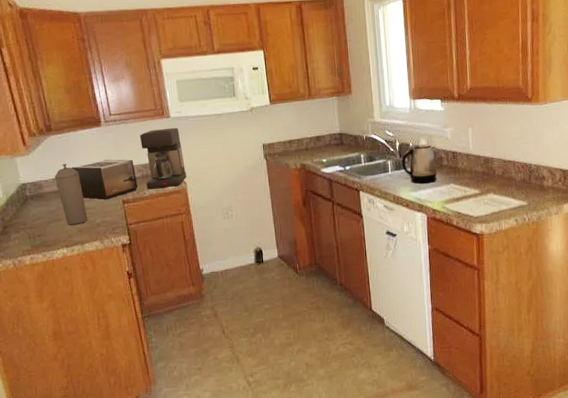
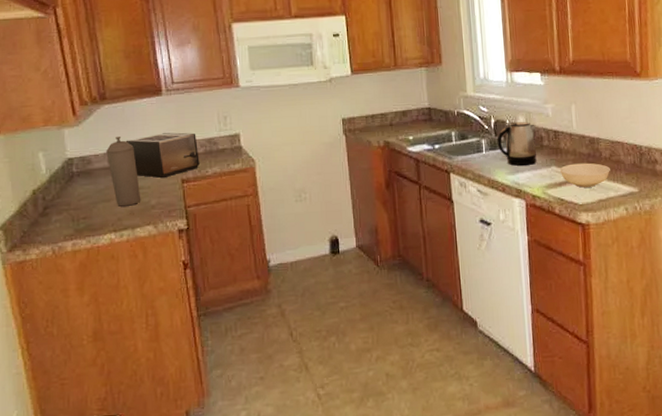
coffee maker: present [139,127,187,190] -> none [204,98,256,167]
bowl: none [457,180,503,202] -> present [559,163,610,188]

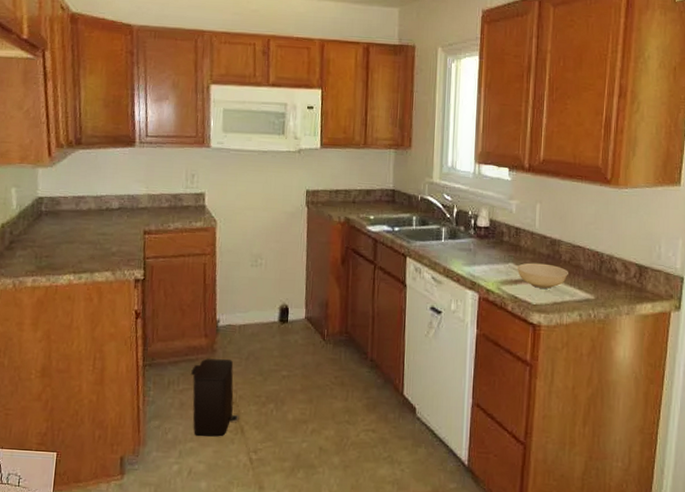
canister: present [106,137,141,207] -> none [75,182,103,250]
toaster: present [125,132,200,178] -> none [95,183,164,227]
pedal bin: none [248,297,302,379] -> present [191,358,239,437]
kettle: present [497,121,537,166] -> none [457,213,498,259]

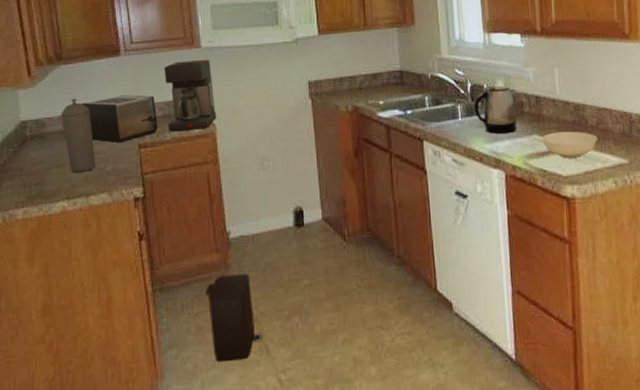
canister: none [75,182,103,250] -> present [61,99,96,173]
toaster: none [95,183,164,227] -> present [81,95,158,142]
coffee maker: none [172,158,219,223] -> present [163,59,217,132]
kettle: none [457,213,498,259] -> present [473,85,517,134]

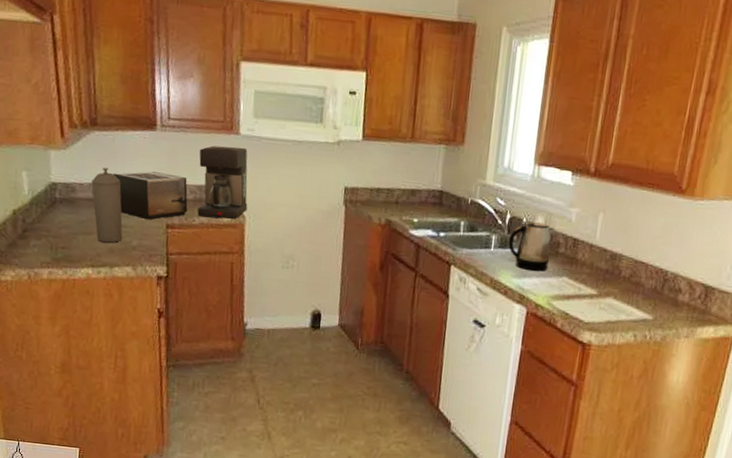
pedal bin: present [205,273,263,361] -> none [217,362,266,441]
bowl: present [541,131,597,158] -> none [571,277,627,306]

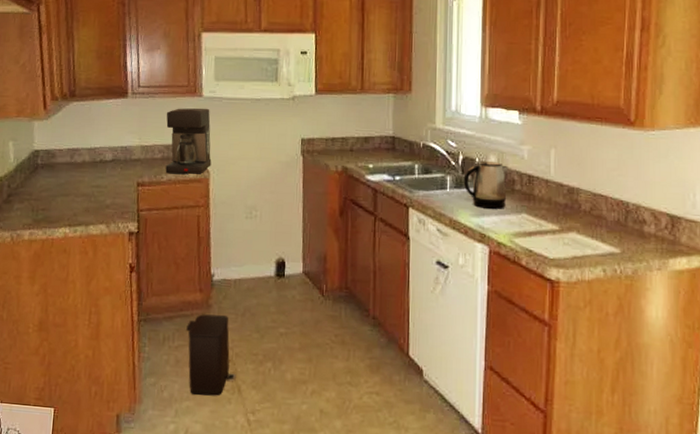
canister: present [91,168,123,243] -> none [70,134,98,203]
toaster: present [113,171,188,219] -> none [89,135,157,179]
pedal bin: none [217,362,266,441] -> present [186,314,236,396]

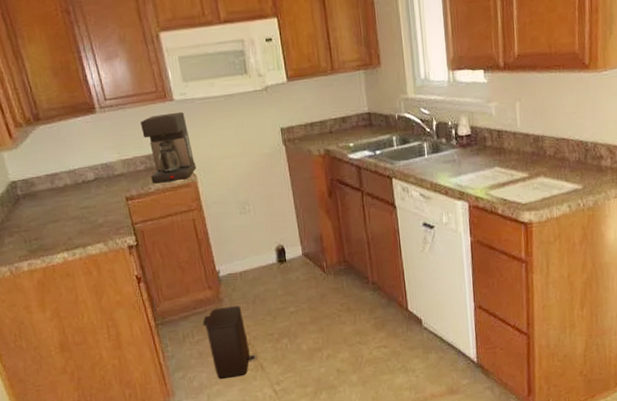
kettle: present [463,160,509,209] -> none [439,122,480,168]

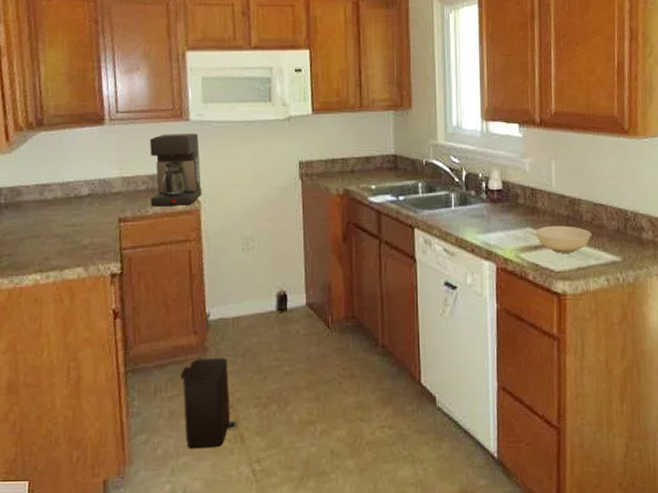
bowl: none [502,161,554,187] -> present [535,225,591,253]

